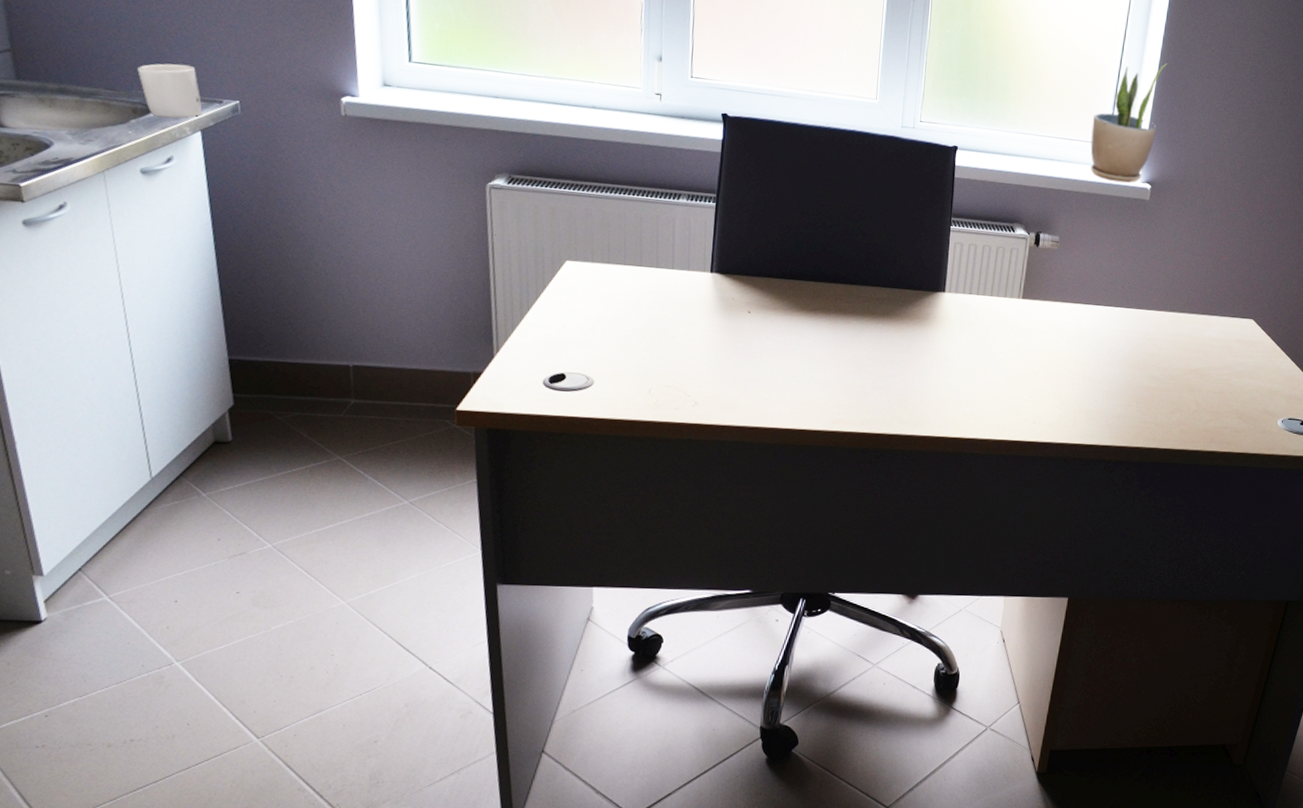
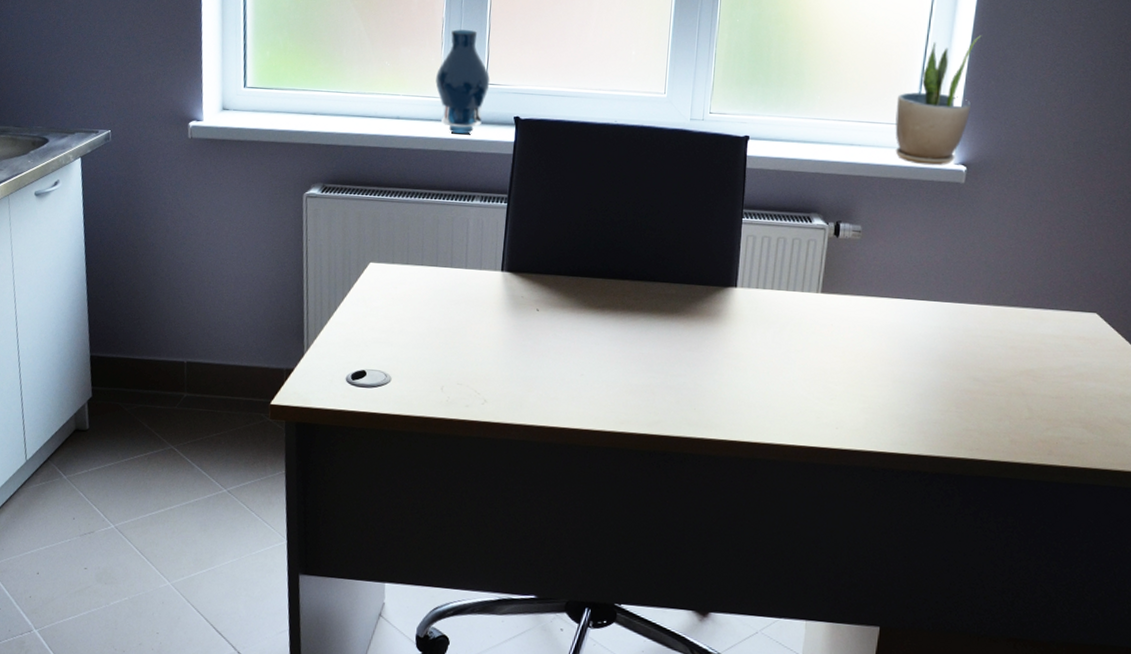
mug: present [137,63,203,119] -> none [38,102,83,149]
vase: none [635,16,695,129] -> present [435,29,490,134]

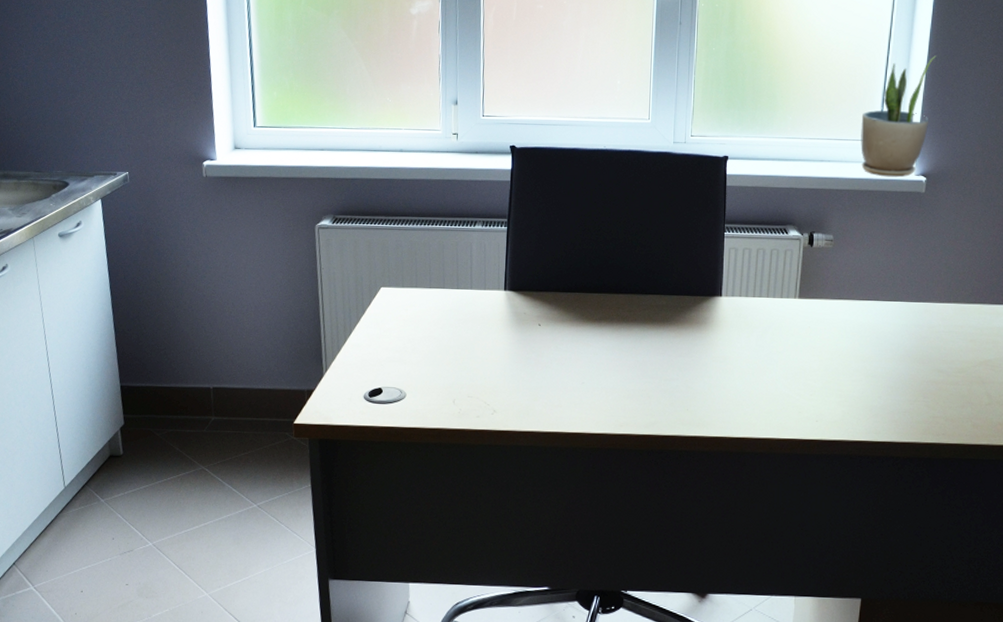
vase: present [435,29,490,134] -> none [435,65,486,163]

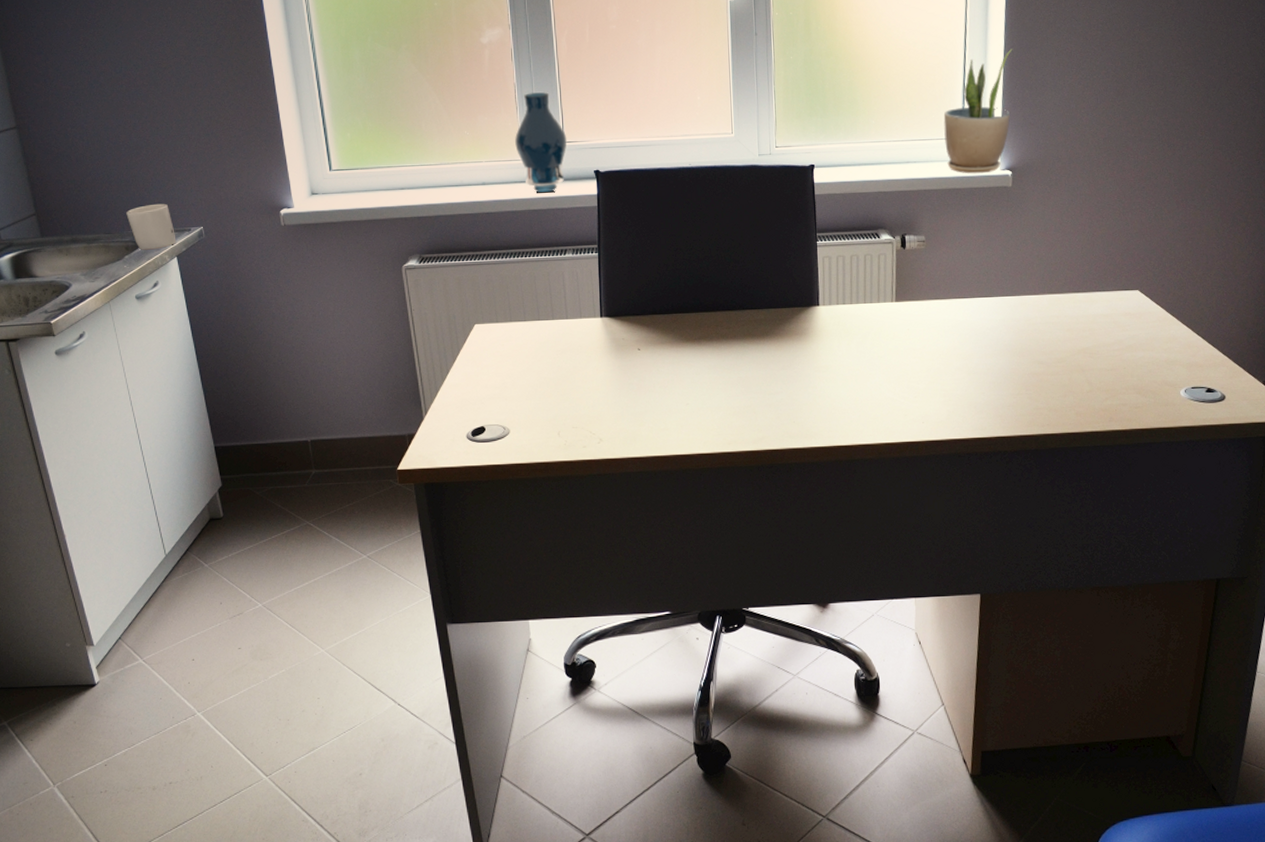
mug: none [57,146,102,192] -> present [126,203,176,251]
vase: none [435,65,486,163] -> present [515,92,567,192]

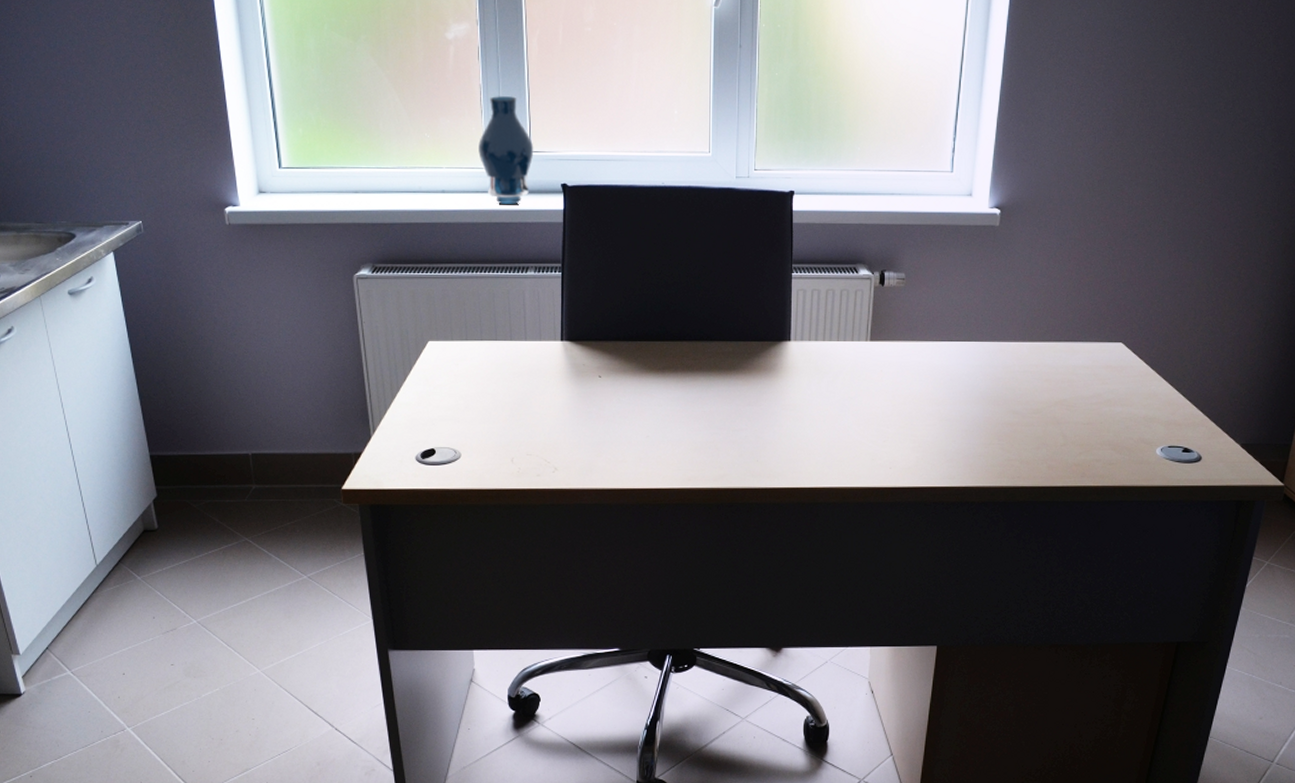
mug: present [126,203,176,251] -> none [59,193,113,244]
potted plant: present [943,49,1013,174] -> none [932,78,1011,211]

